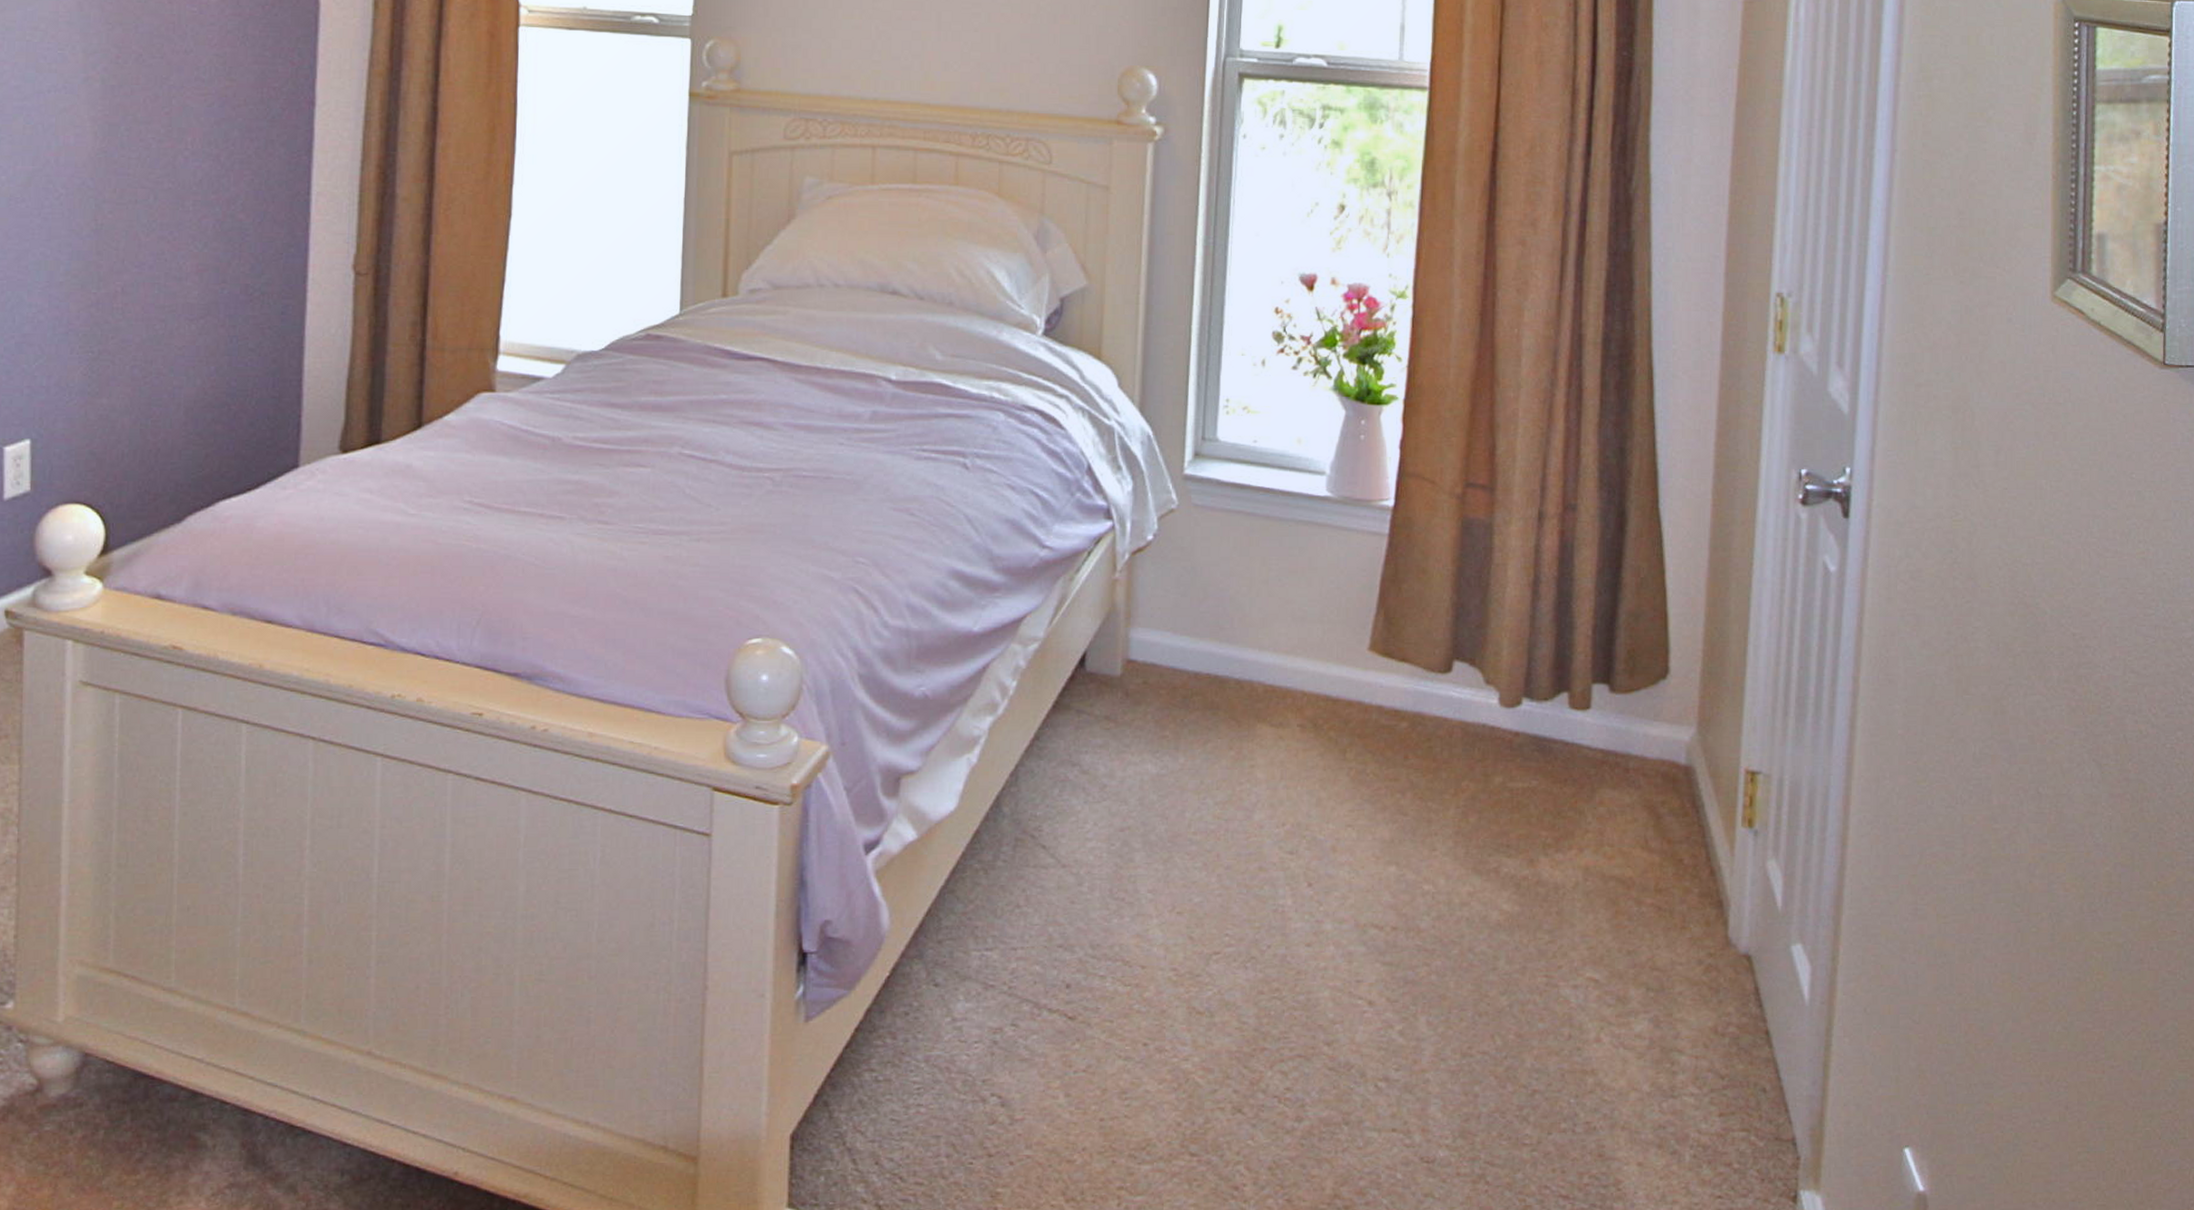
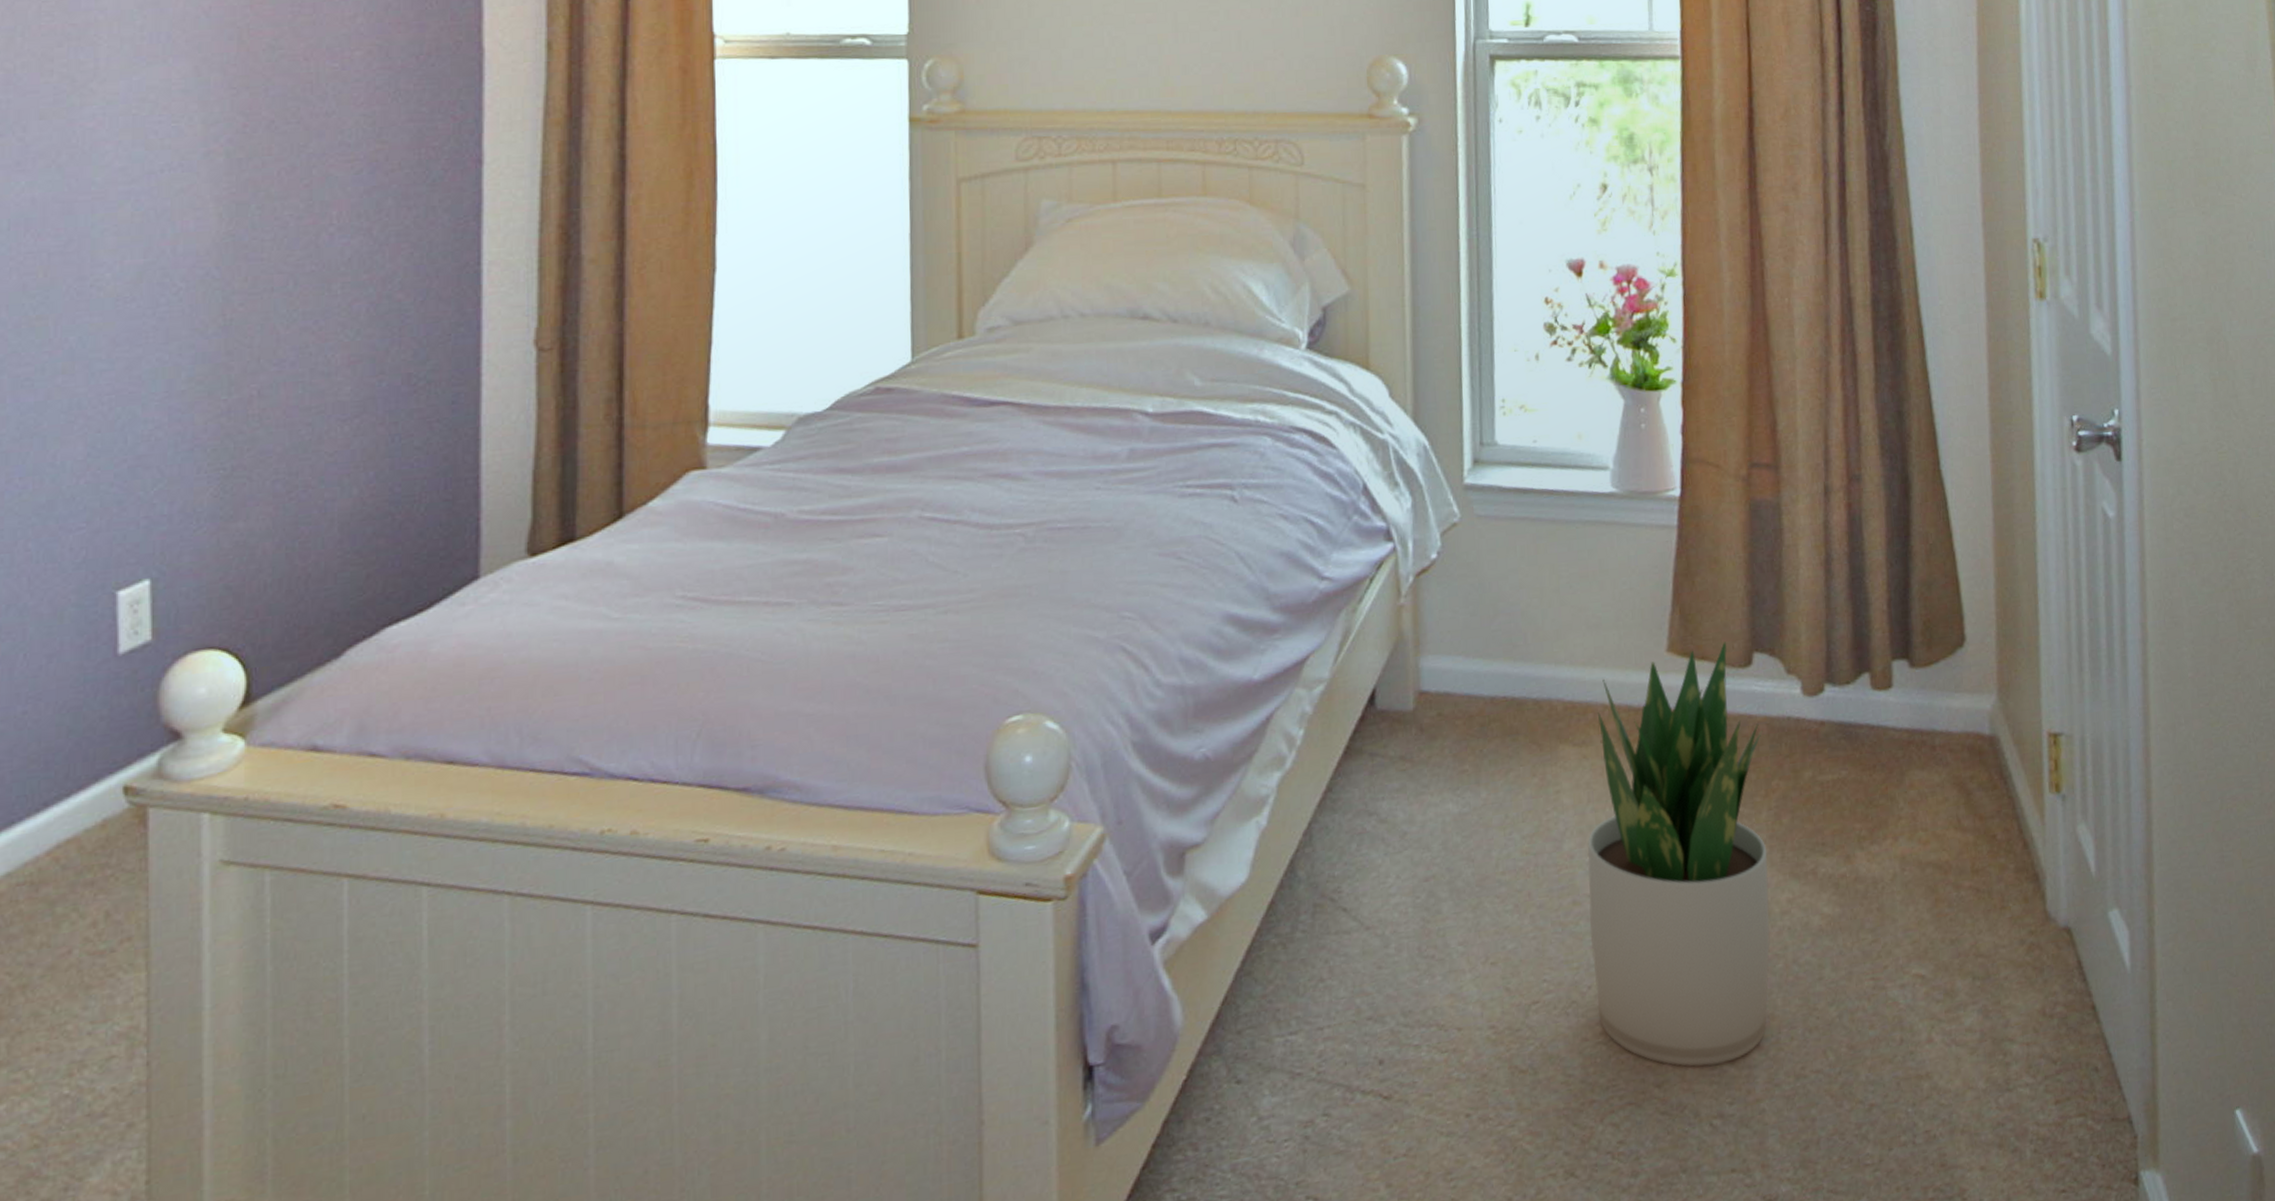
planter: none [1273,647,1457,1034] -> present [1587,642,1771,1067]

